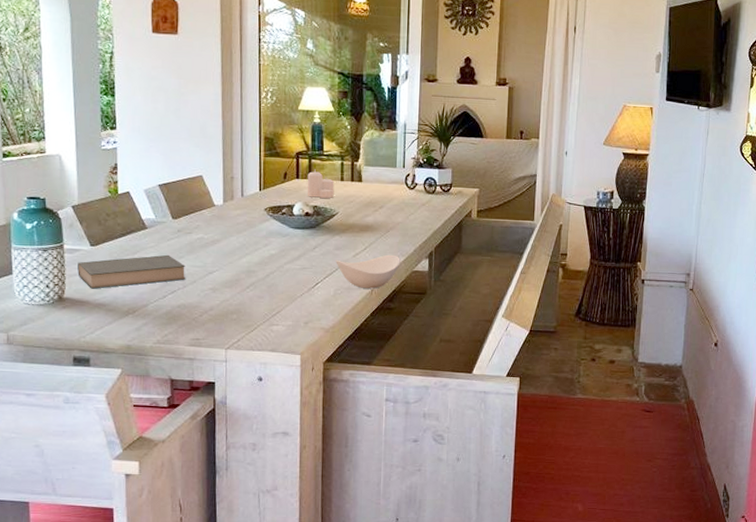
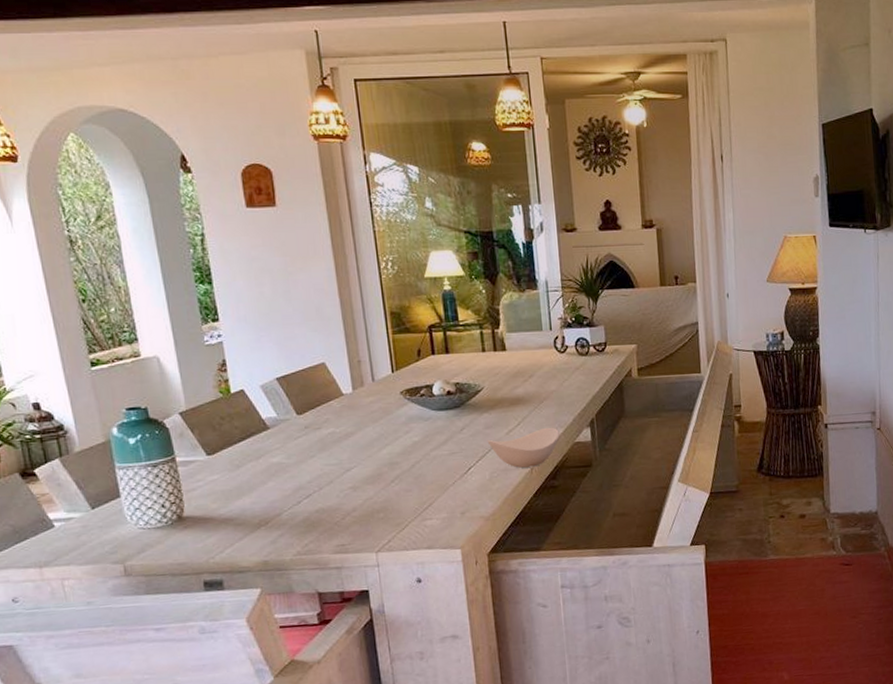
book: present [77,254,186,289] -> none [194,455,321,503]
candle: present [307,169,335,199] -> none [444,342,477,374]

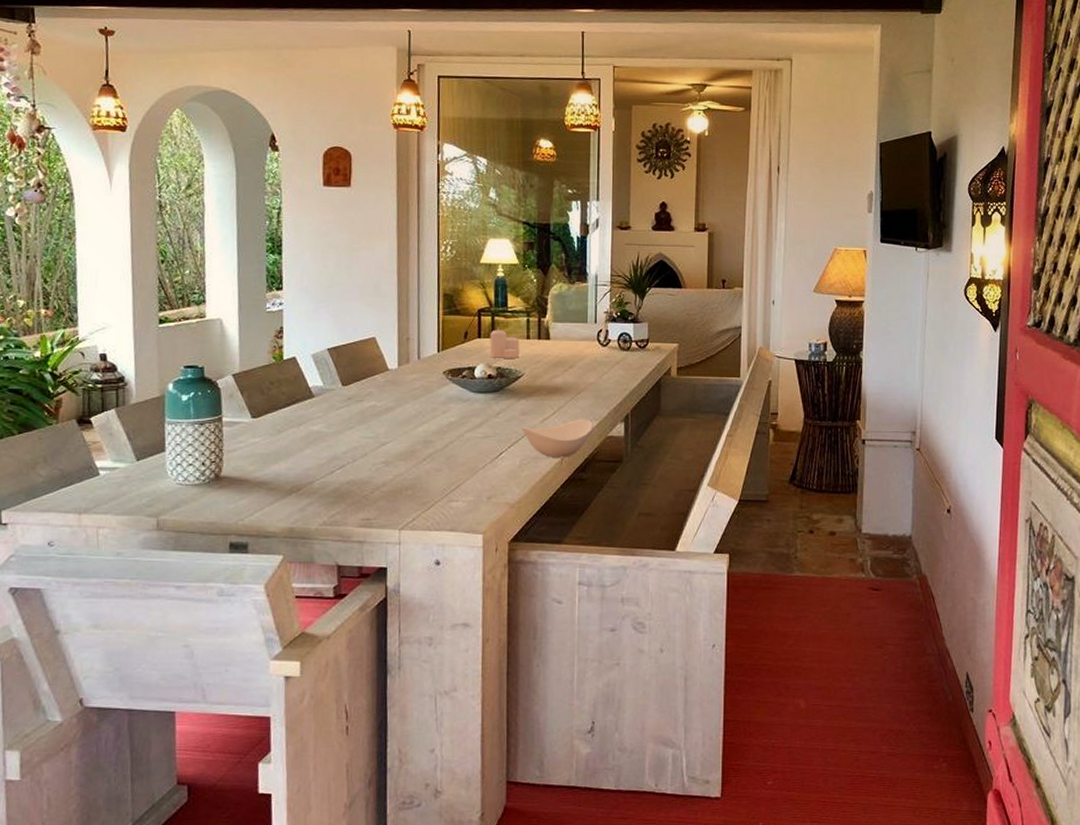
candle: none [444,342,477,374] -> present [489,327,520,359]

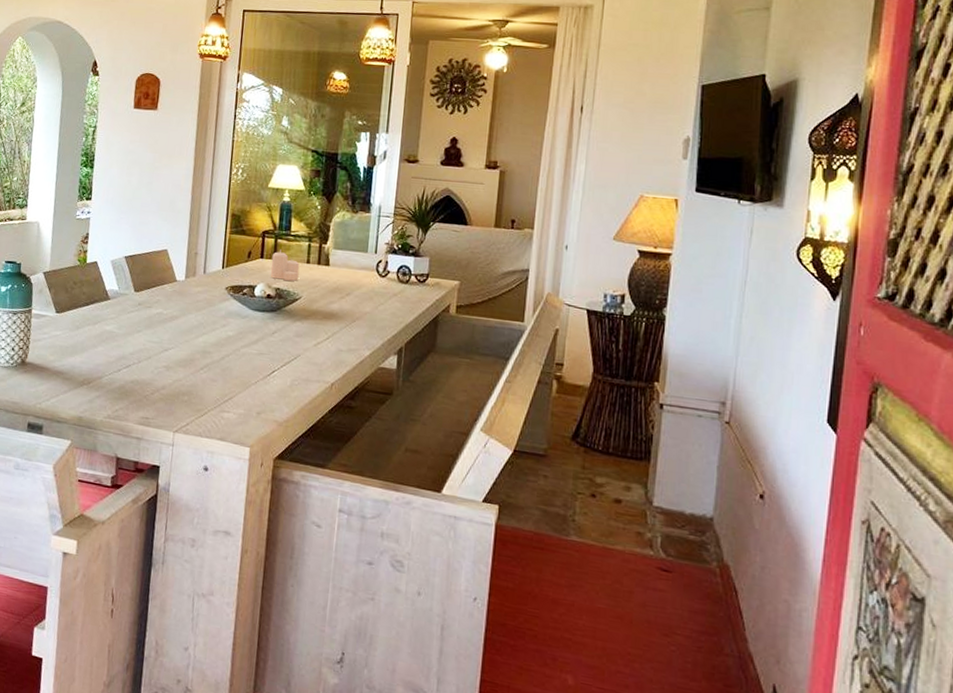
bowl: present [521,419,593,457] -> none [295,346,366,383]

